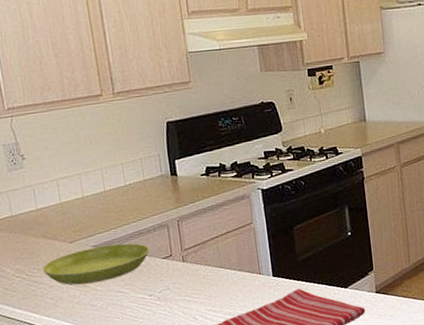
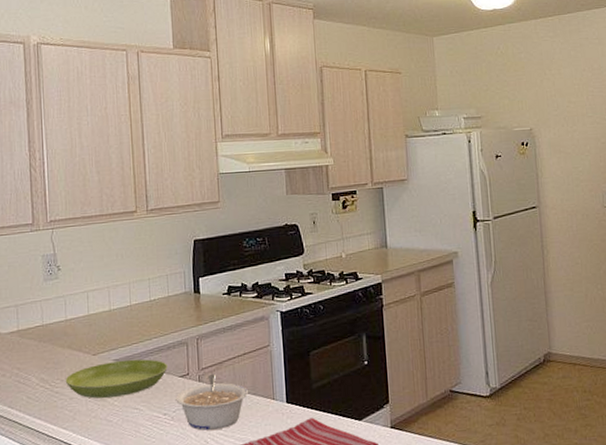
legume: none [160,253,234,308] -> present [175,373,248,431]

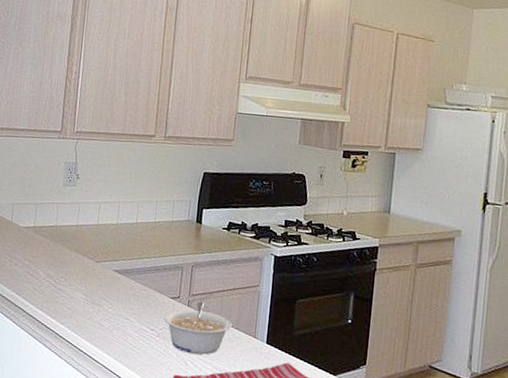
saucer: present [65,359,168,399] -> none [68,271,161,306]

